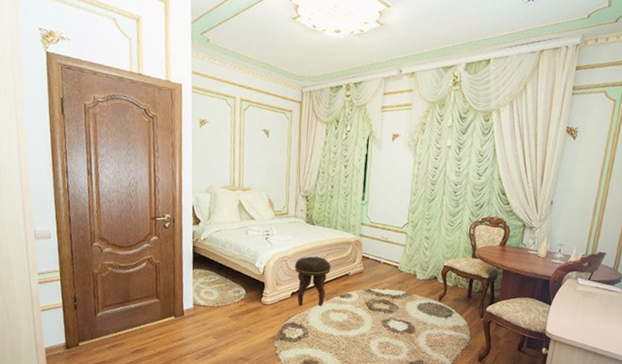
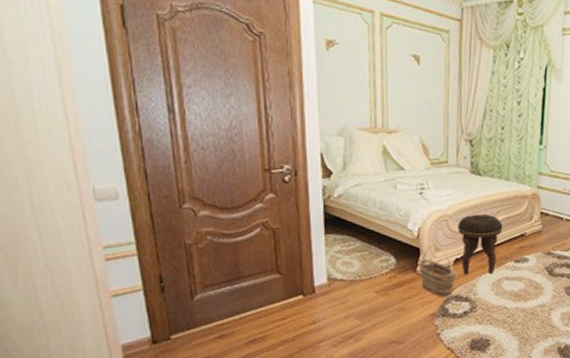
basket: none [263,280,293,324] -> present [419,245,457,297]

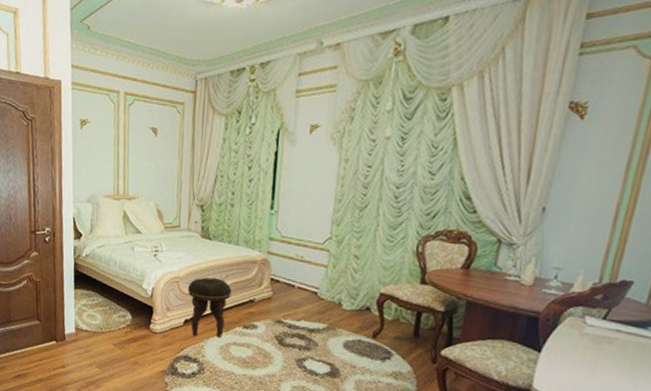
basket: present [419,245,457,297] -> none [151,304,186,356]

